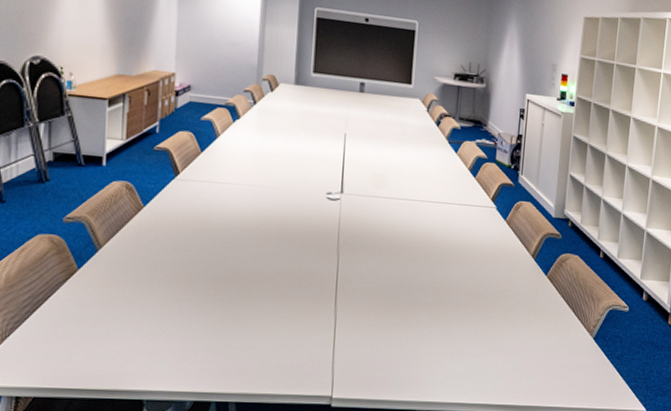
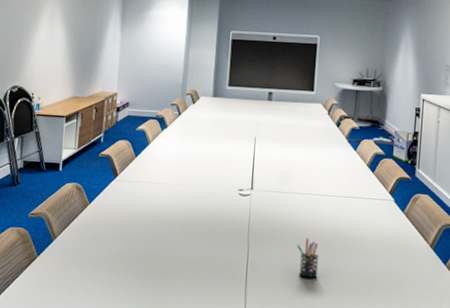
pen holder: none [393,247,417,291] -> present [297,238,319,278]

